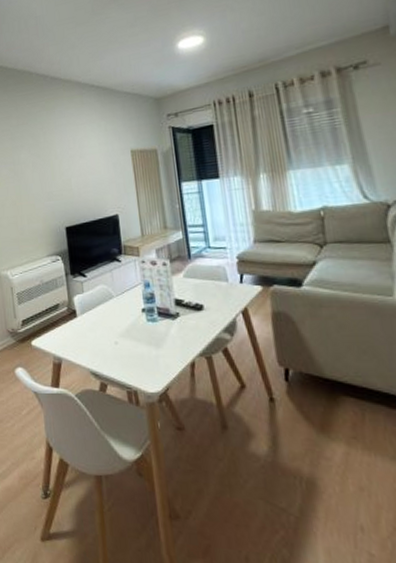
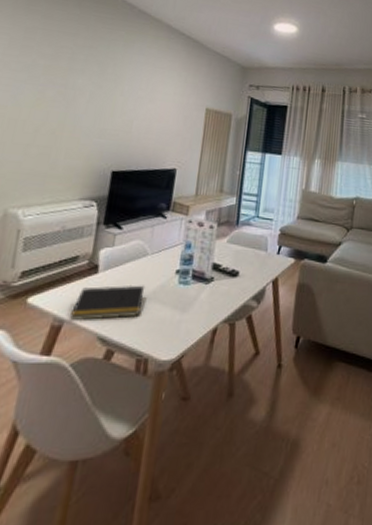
notepad: none [64,325,120,359] -> present [68,284,145,321]

